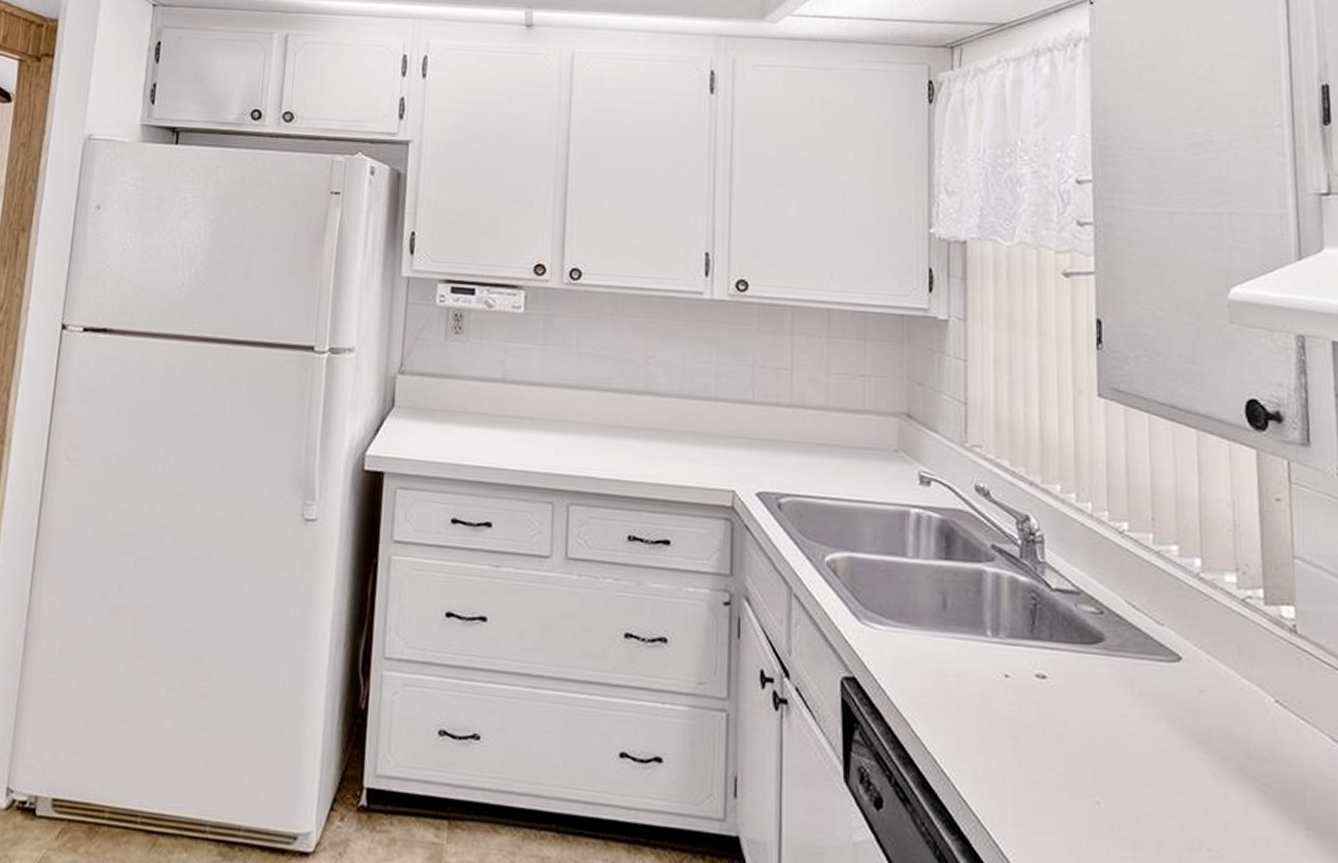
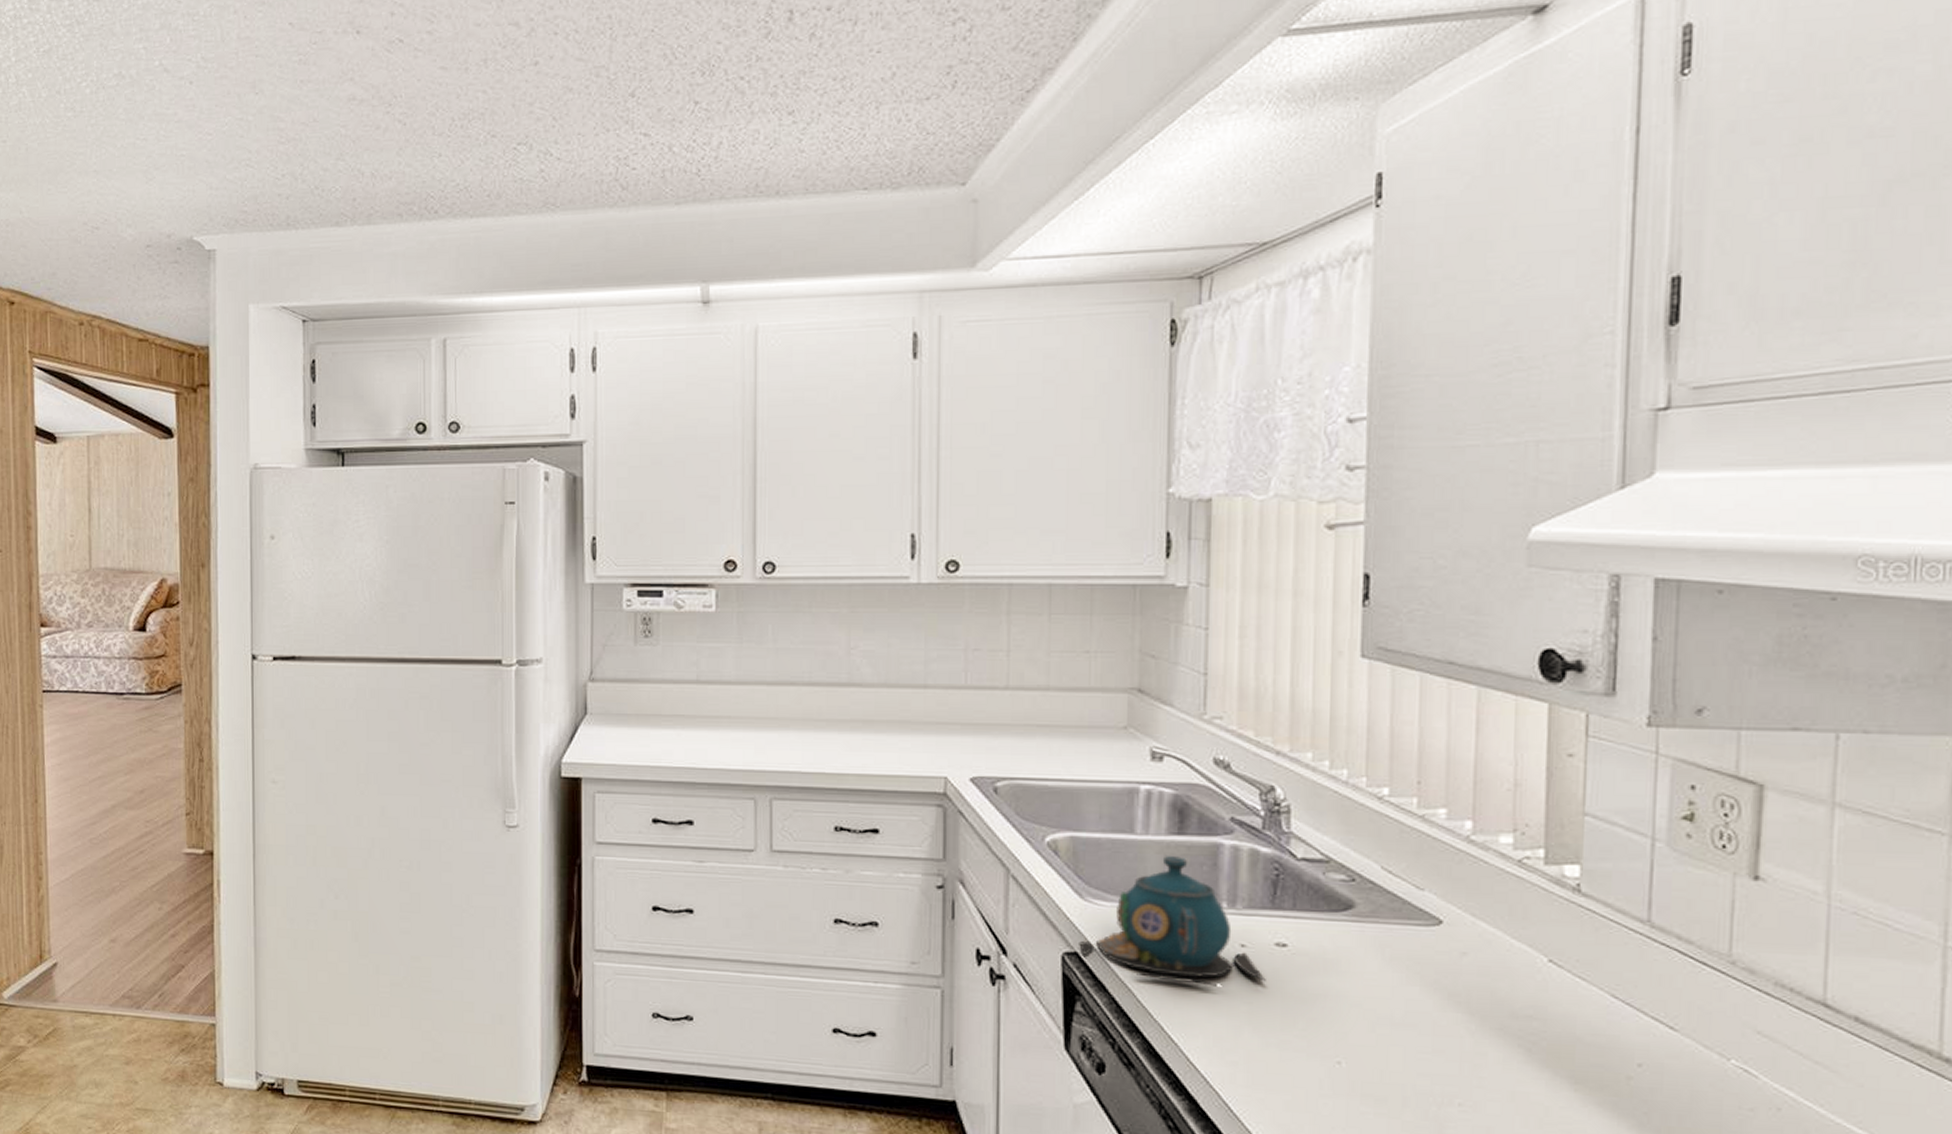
teapot: none [857,581,1029,718] -> present [1079,856,1266,987]

